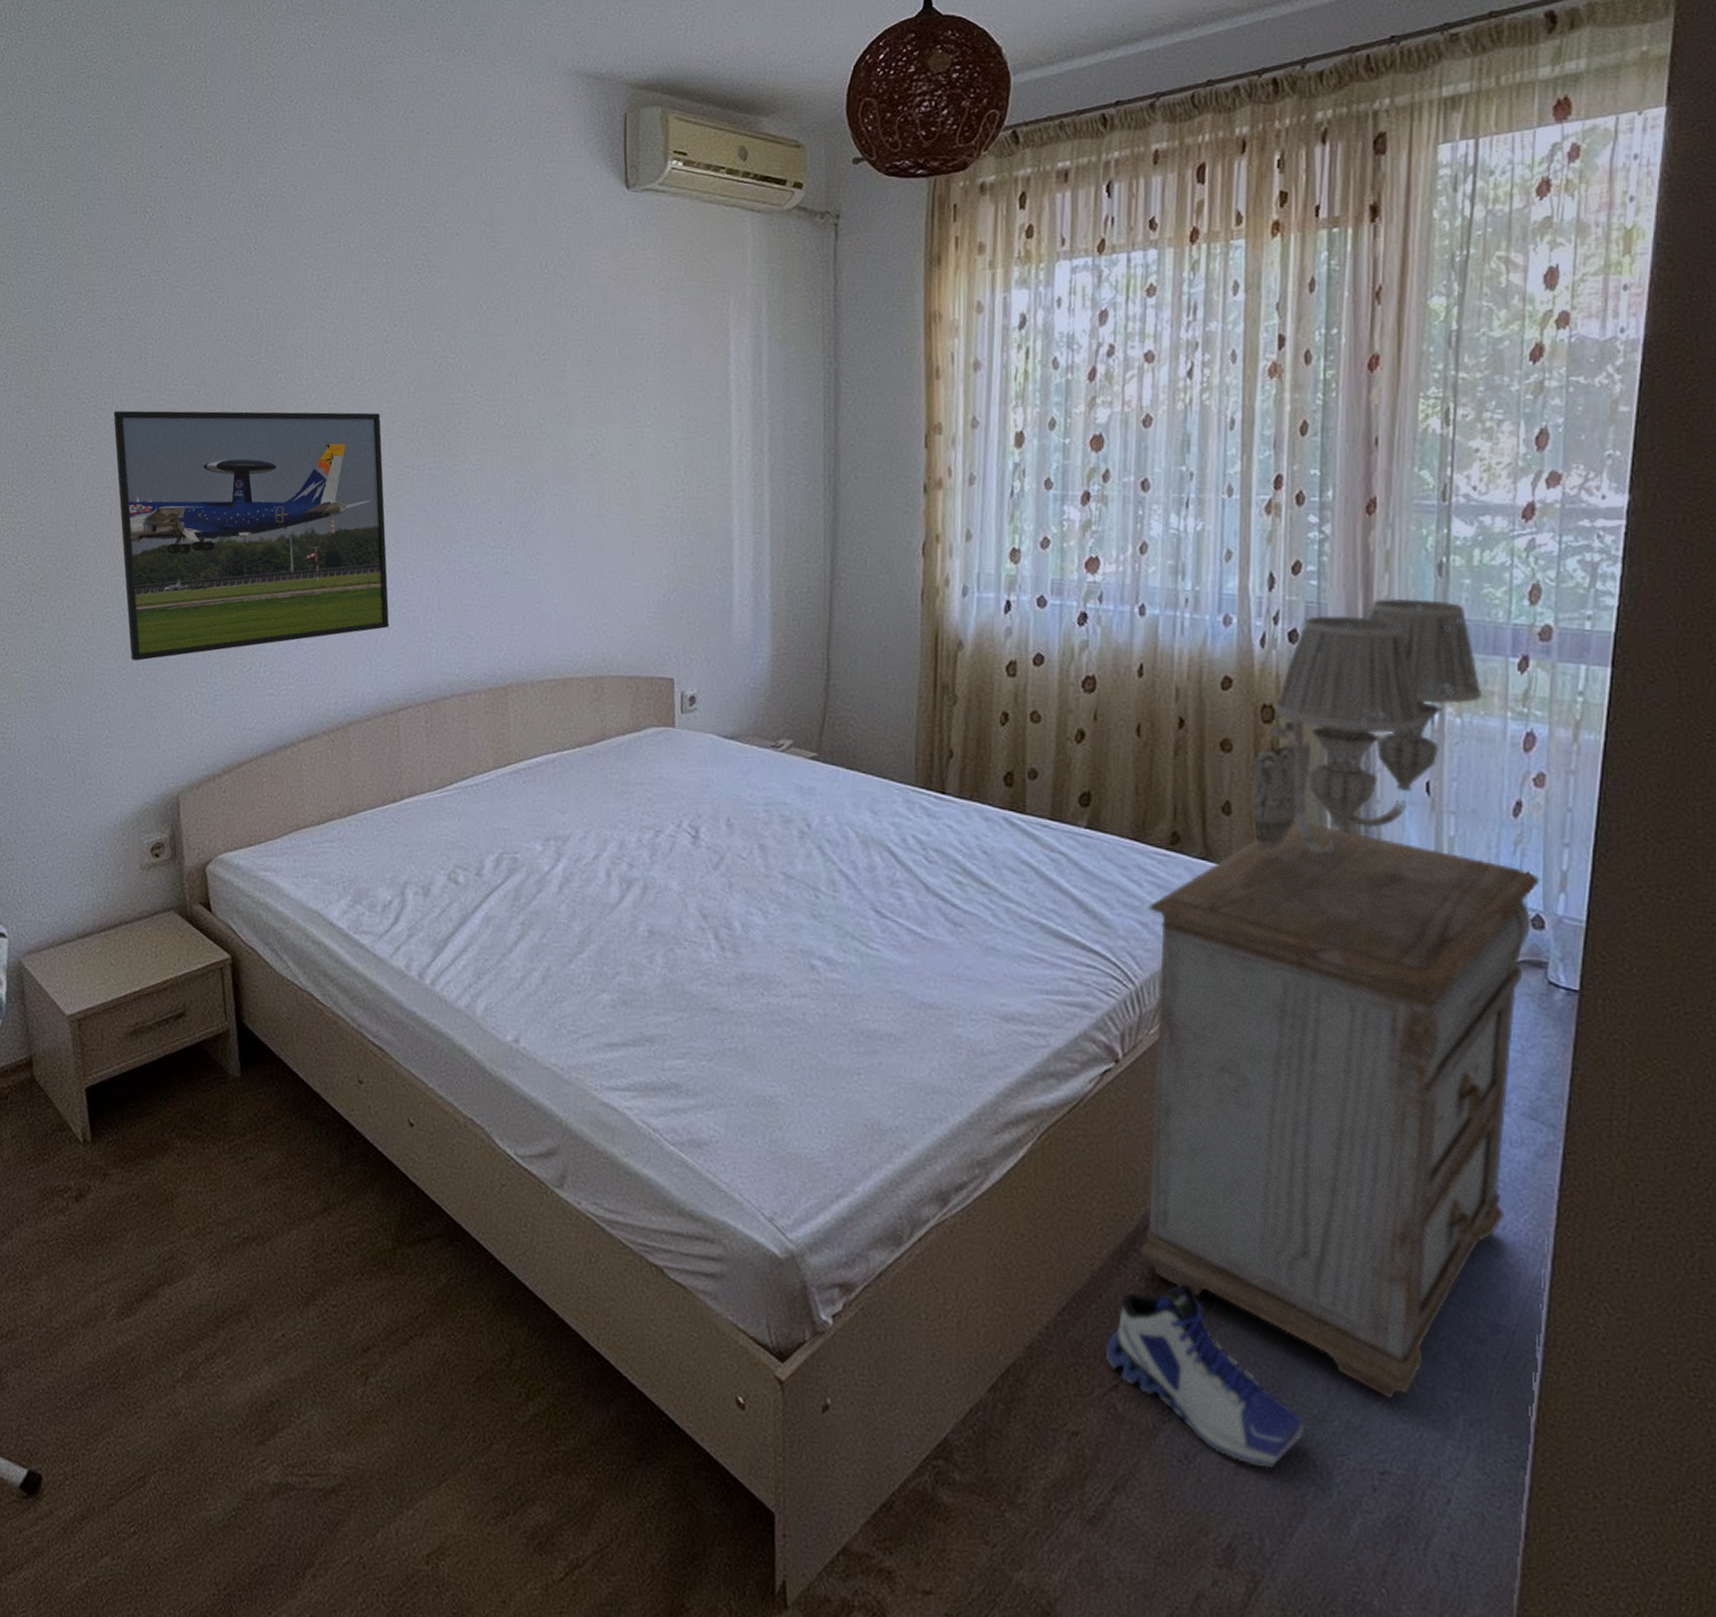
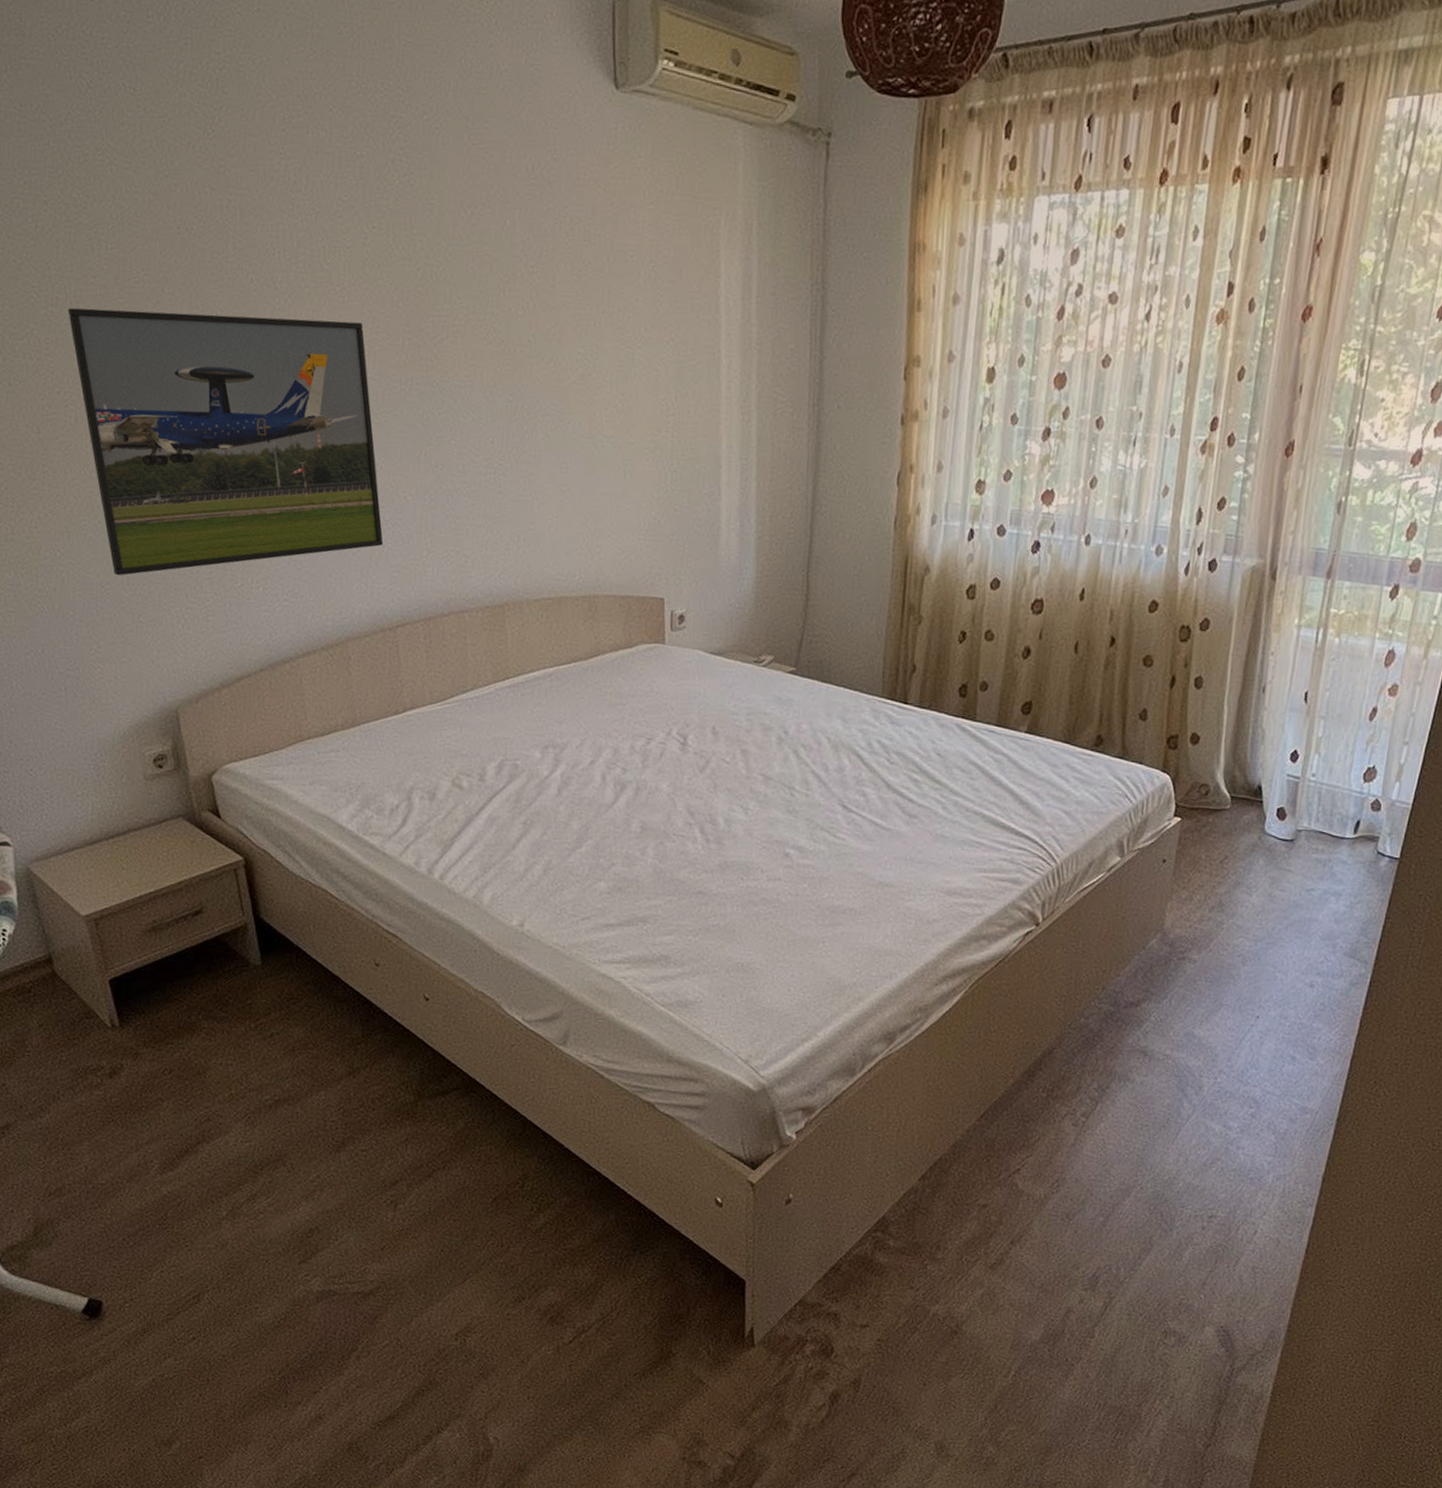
sneaker: present [1106,1283,1305,1468] -> none [1012,1092,1158,1220]
nightstand: present [1141,821,1541,1399] -> none [1045,725,1383,1165]
wall sconce: present [1251,597,1482,859] -> none [1164,532,1359,757]

